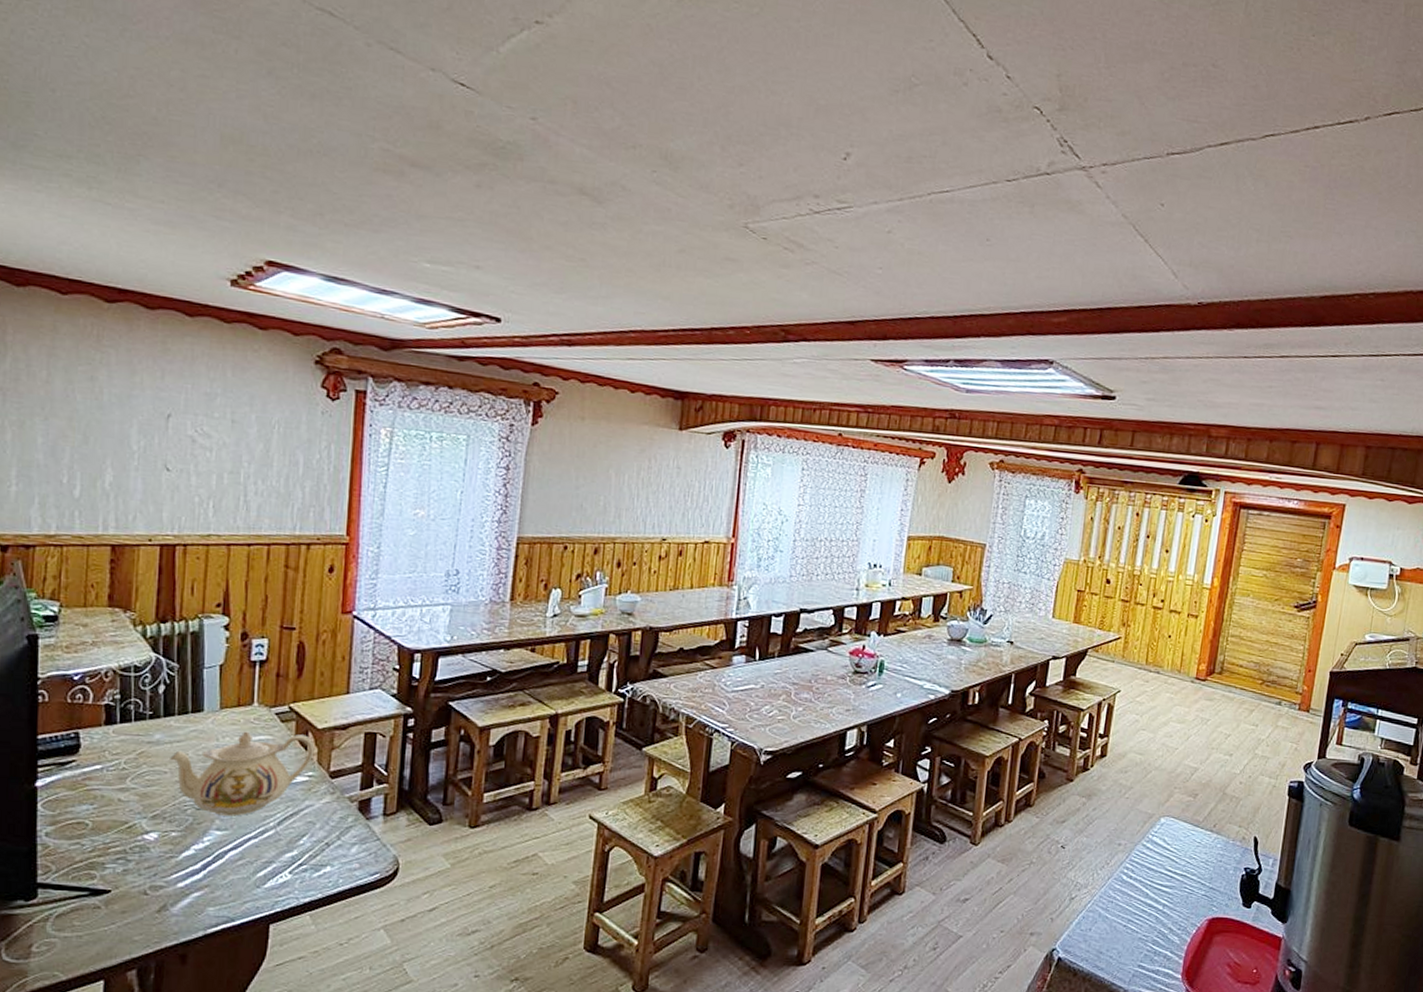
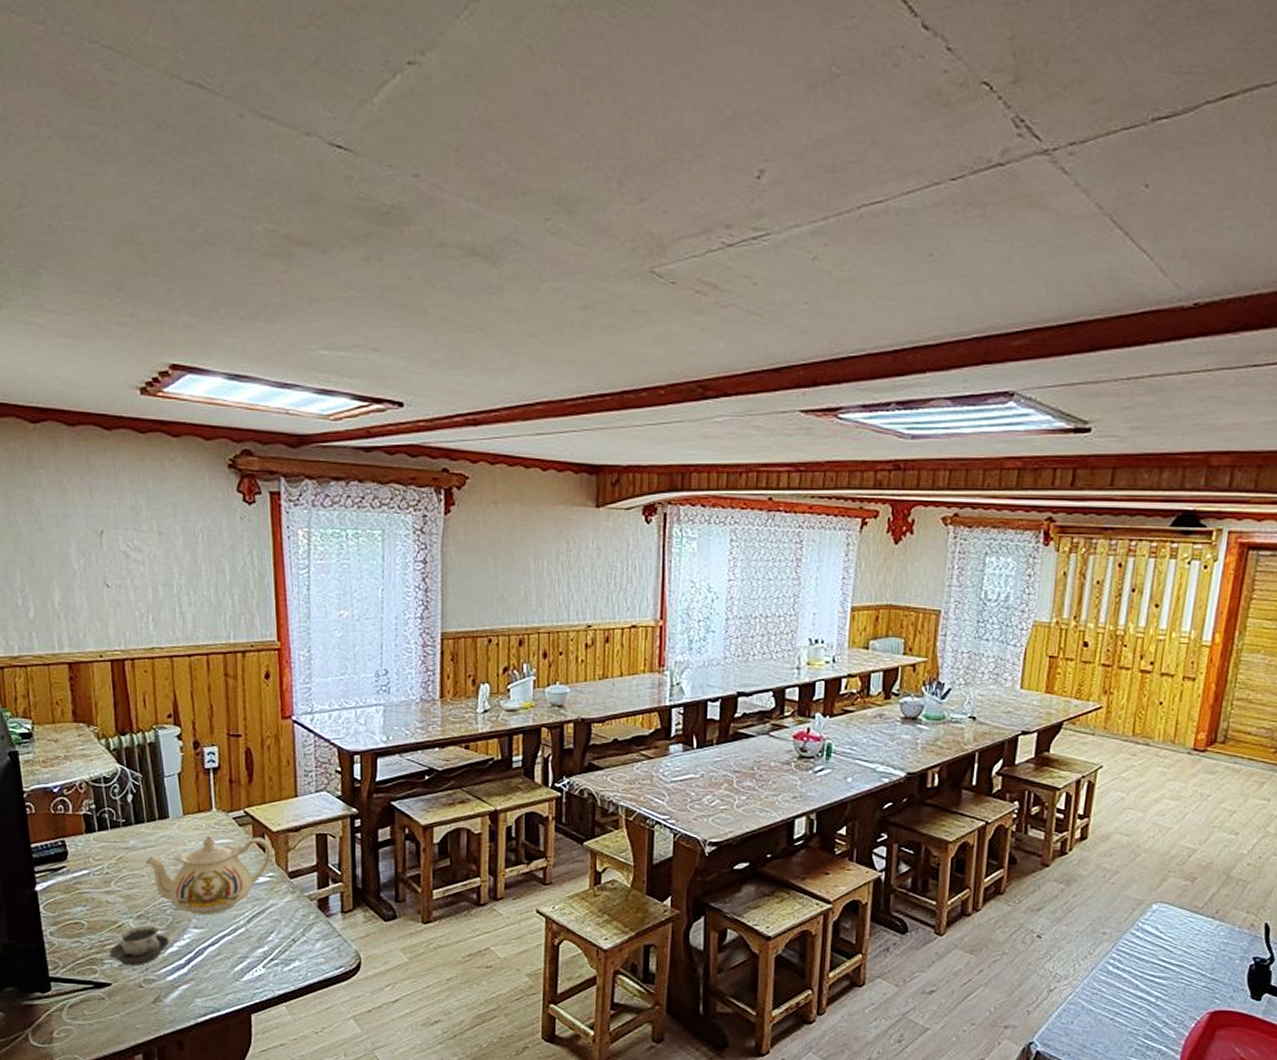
cup: none [113,825,186,871] -> present [109,924,170,966]

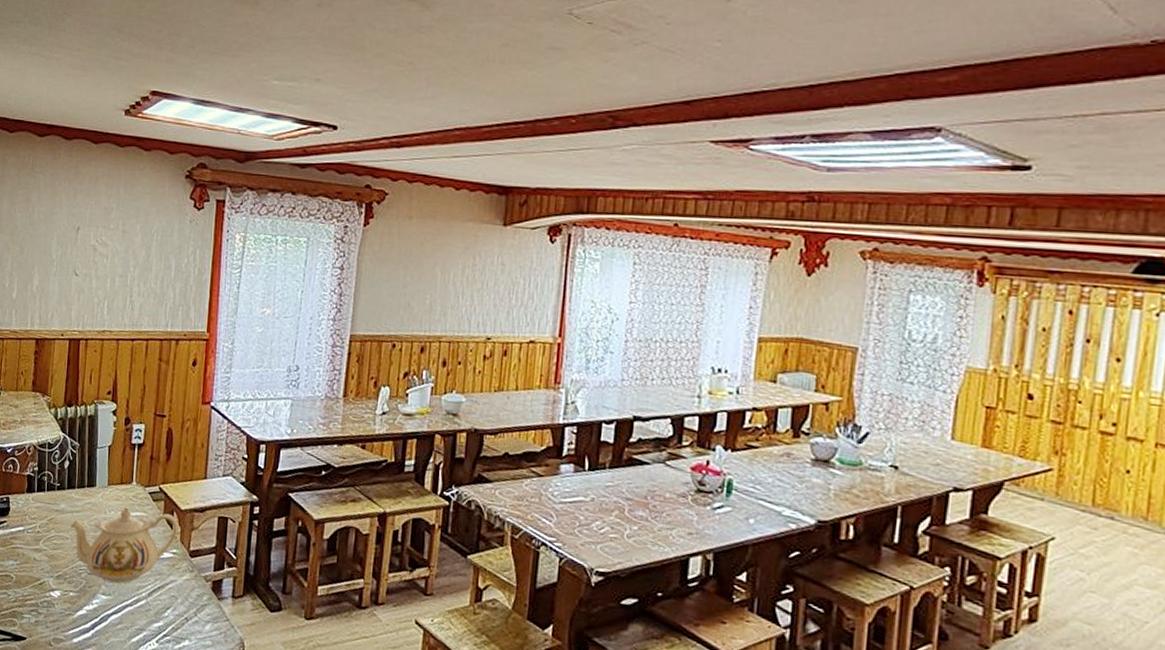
cup: present [109,924,170,966] -> none [29,585,80,624]

